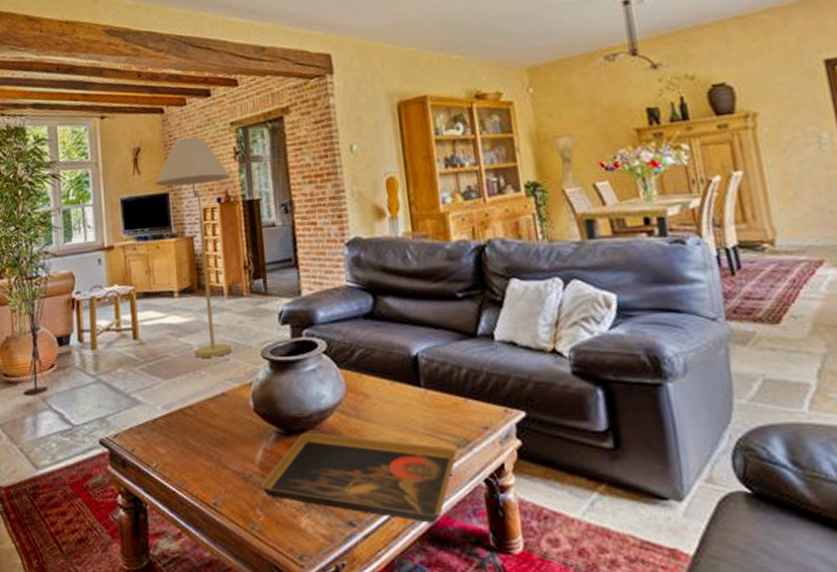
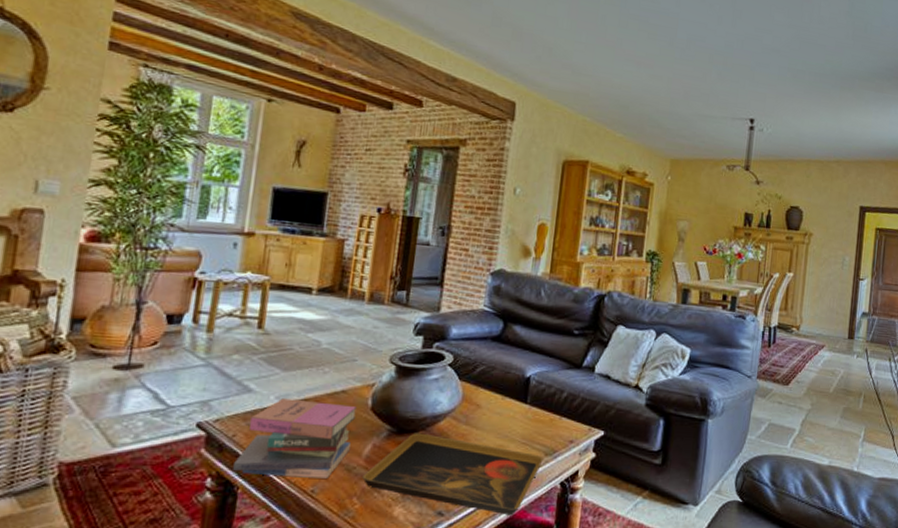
books: none [138,407,242,490] -> present [233,398,357,479]
floor lamp: present [155,137,232,358] -> none [315,142,397,356]

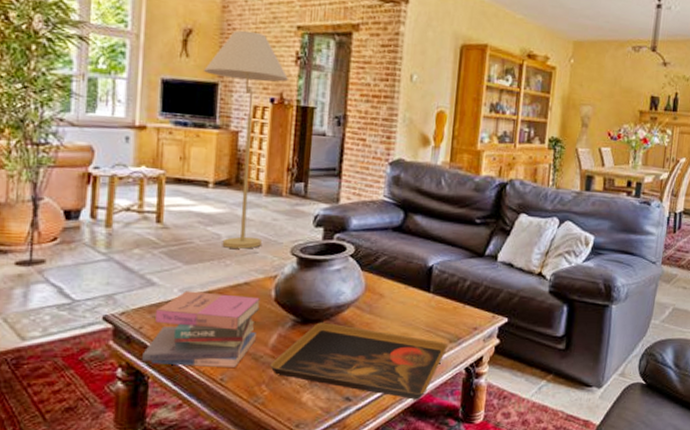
floor lamp: none [315,142,397,356] -> present [204,30,289,249]

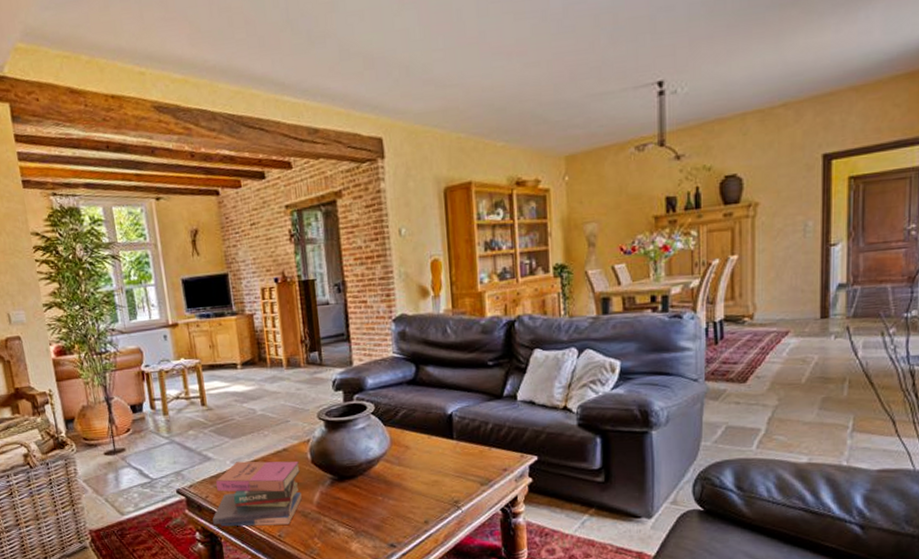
floor lamp: present [204,30,289,249] -> none [214,219,291,420]
decorative tray: present [270,322,448,400] -> none [318,477,480,543]

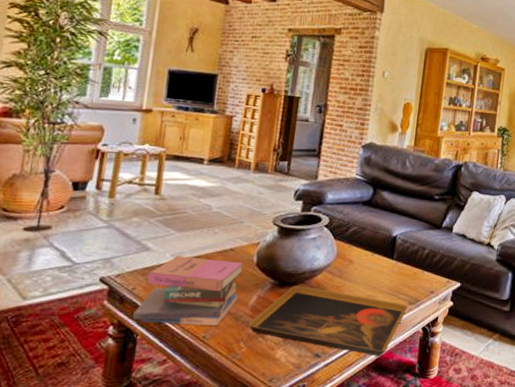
decorative tray: none [318,477,480,543] -> present [248,285,407,357]

